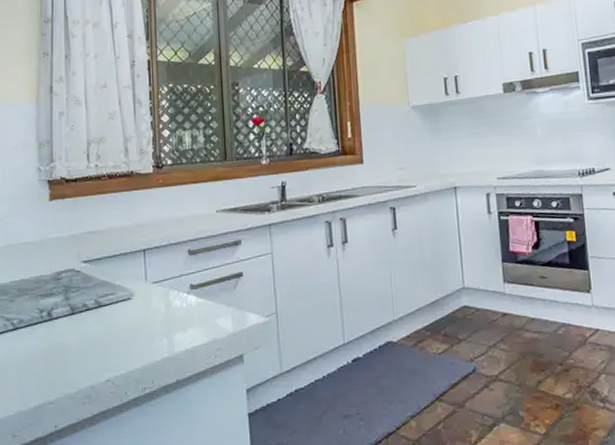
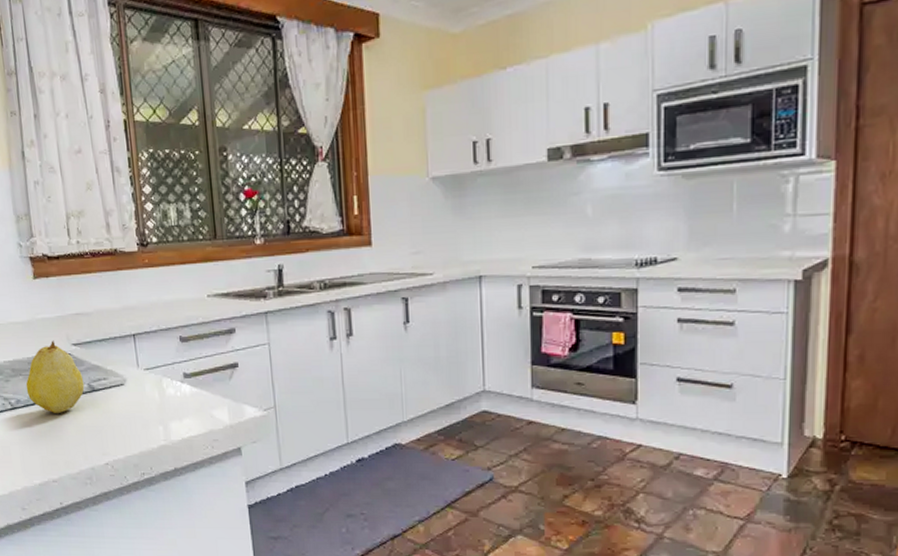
fruit: none [31,258,91,331] -> present [25,340,85,413]

